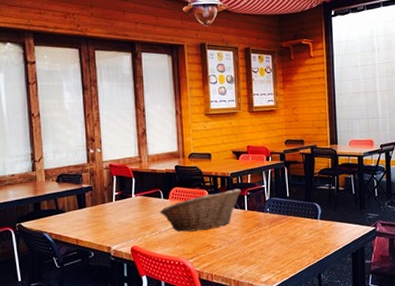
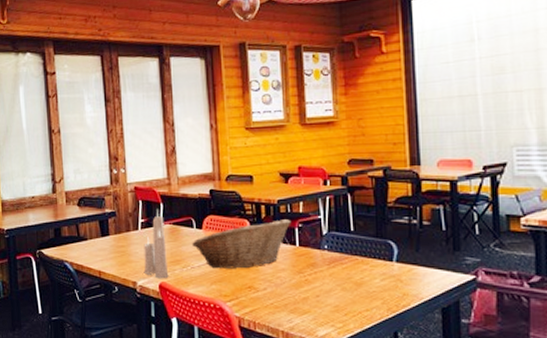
candle: none [117,184,140,242] -> present [143,210,169,278]

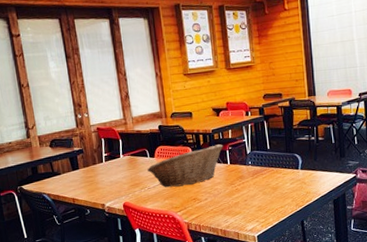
candle: present [143,210,169,278] -> none [108,145,131,199]

